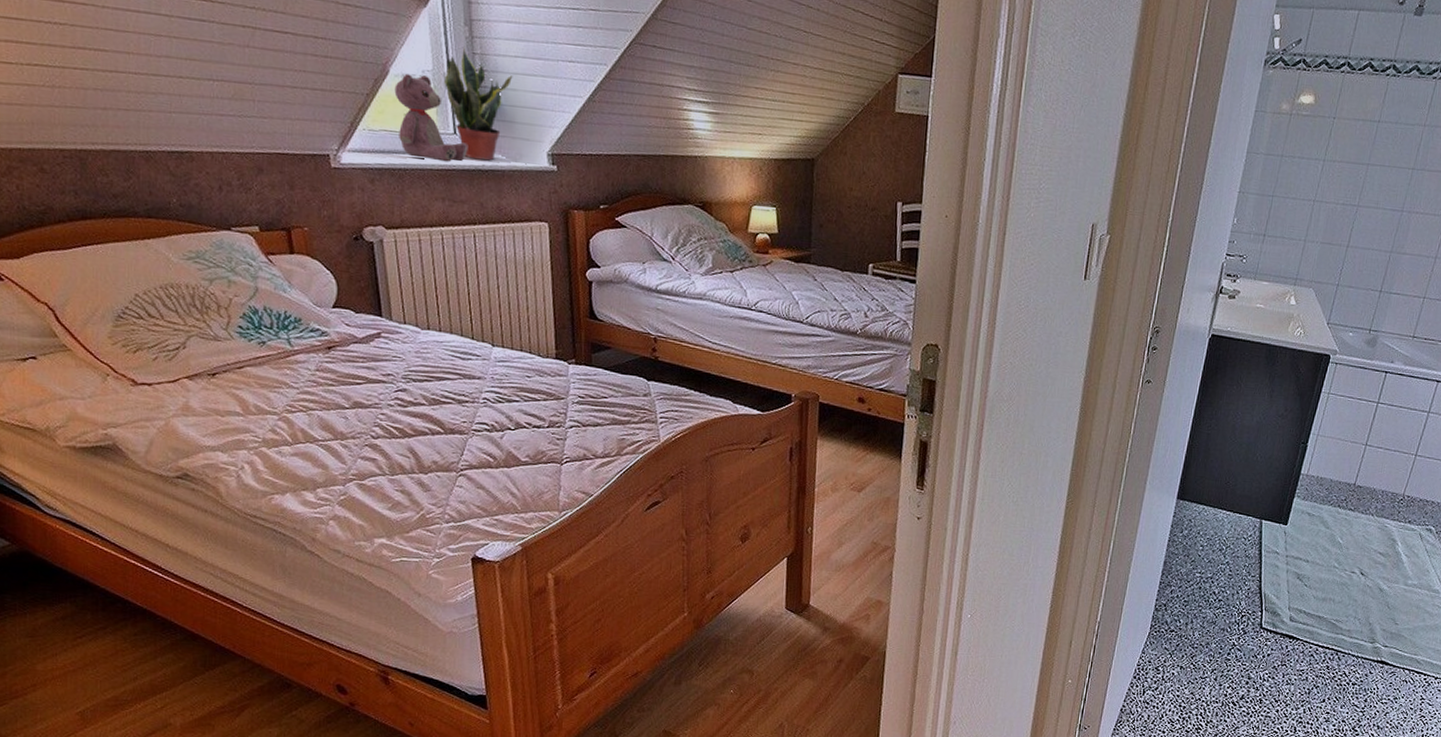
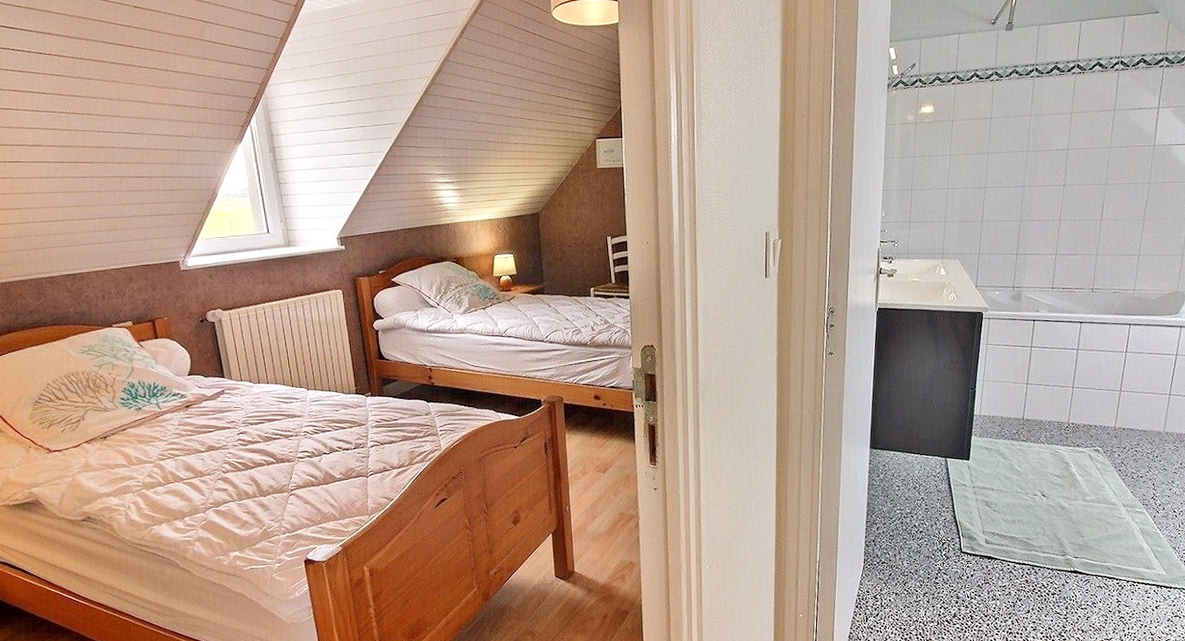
teddy bear: present [394,73,468,162] -> none [222,193,279,255]
potted plant: present [445,47,513,161] -> none [258,168,307,250]

